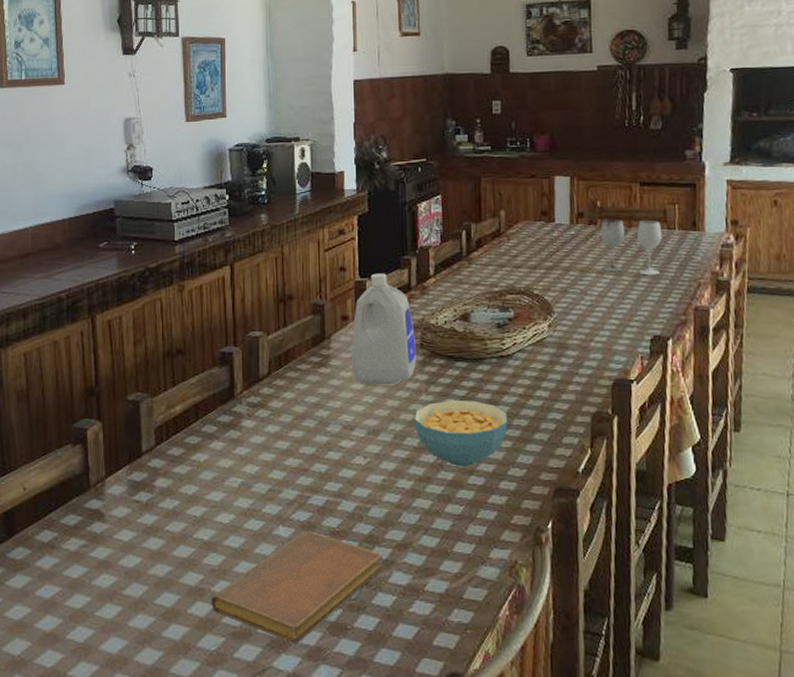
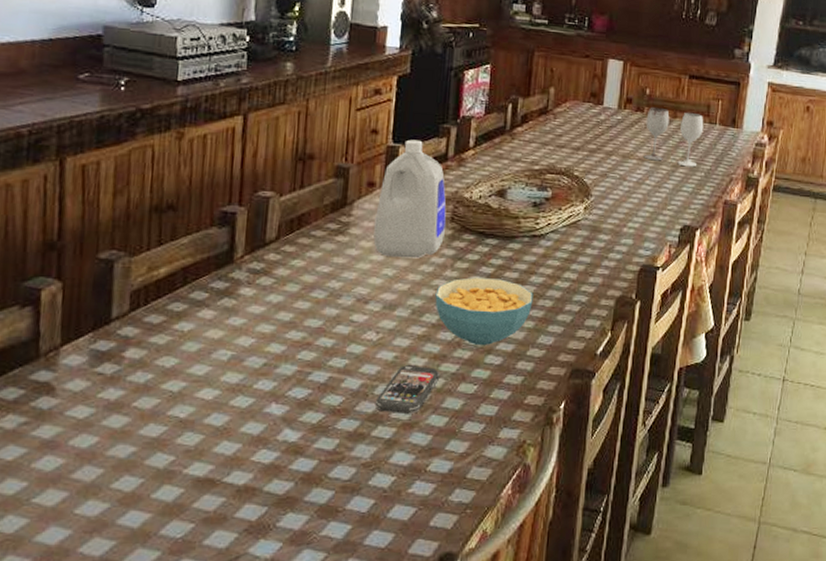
notebook: present [211,530,384,643] -> none [181,408,386,527]
smartphone: none [369,488,427,535] -> present [375,365,441,414]

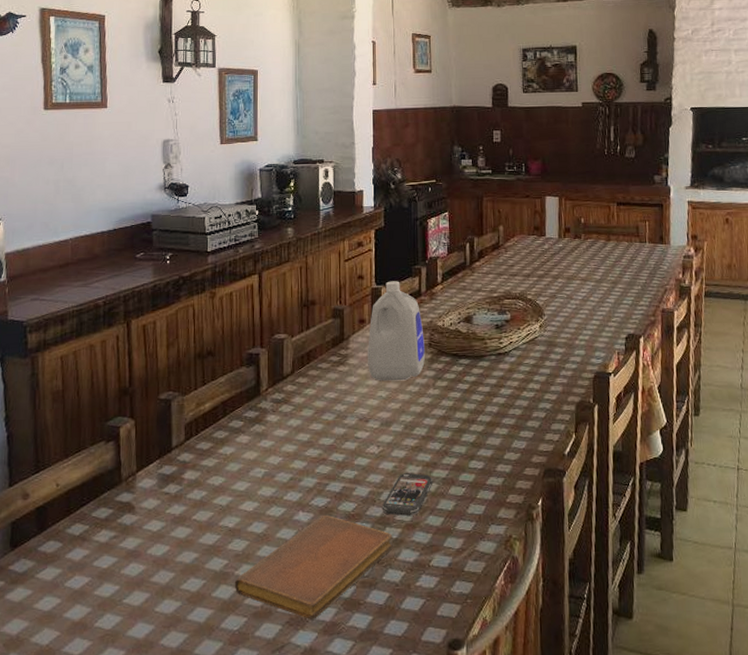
notebook: none [181,408,386,527] -> present [234,514,394,620]
cereal bowl: present [435,277,533,346] -> none [422,393,505,453]
wineglass: present [644,106,704,167] -> none [584,233,635,283]

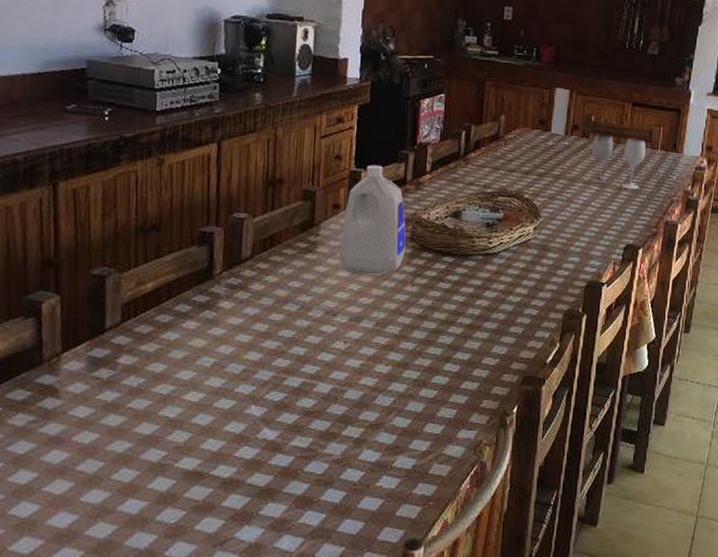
notebook: present [234,514,394,620] -> none [173,410,355,515]
smartphone: present [382,473,433,516] -> none [344,372,403,416]
wineglass: none [584,233,635,283] -> present [589,133,646,190]

